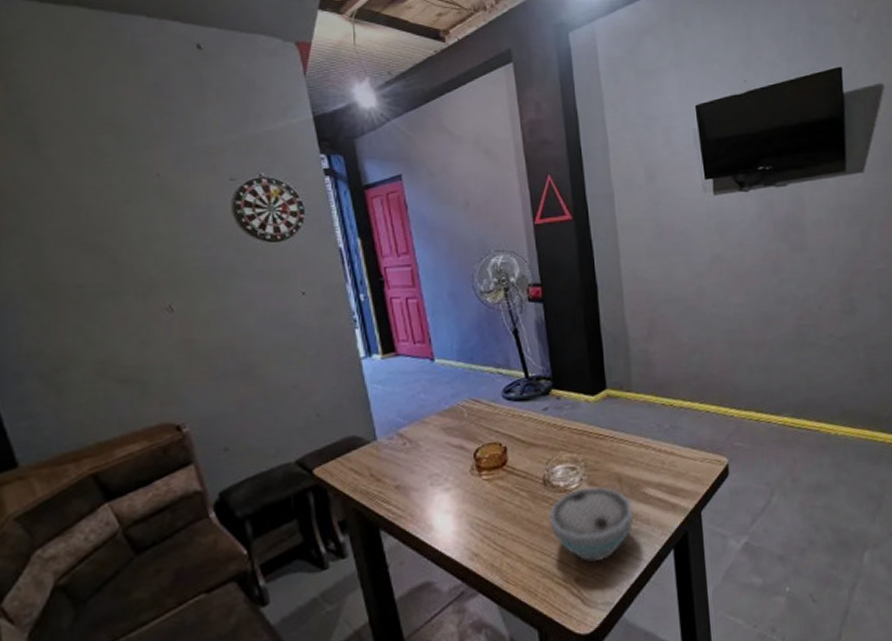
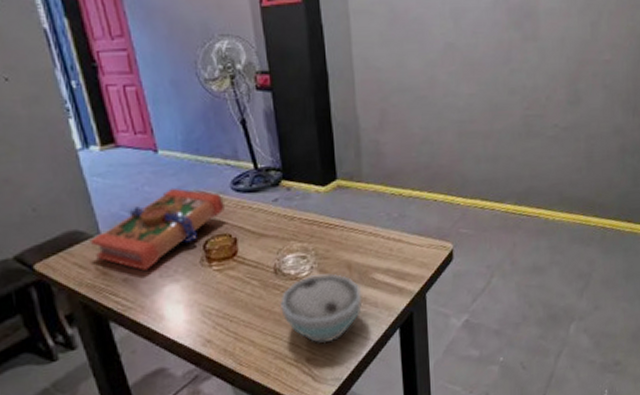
book: none [366,395,496,478] -> present [89,187,225,271]

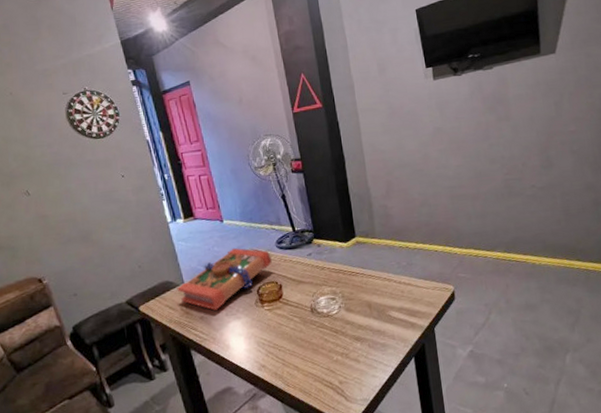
bowl: present [279,273,363,344] -> none [316,311,382,369]

